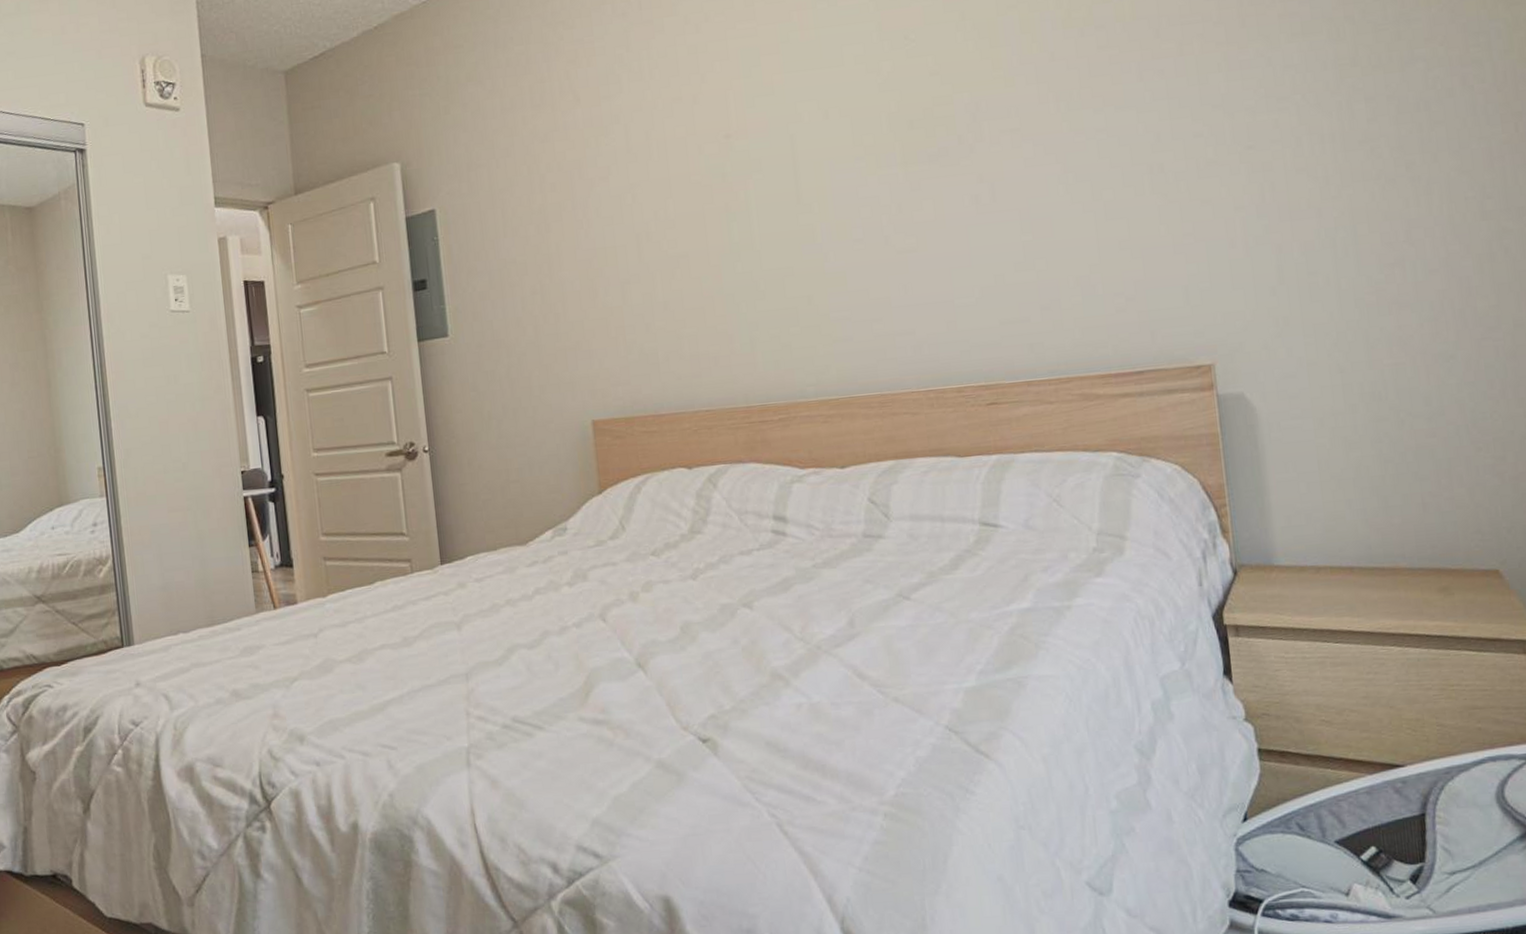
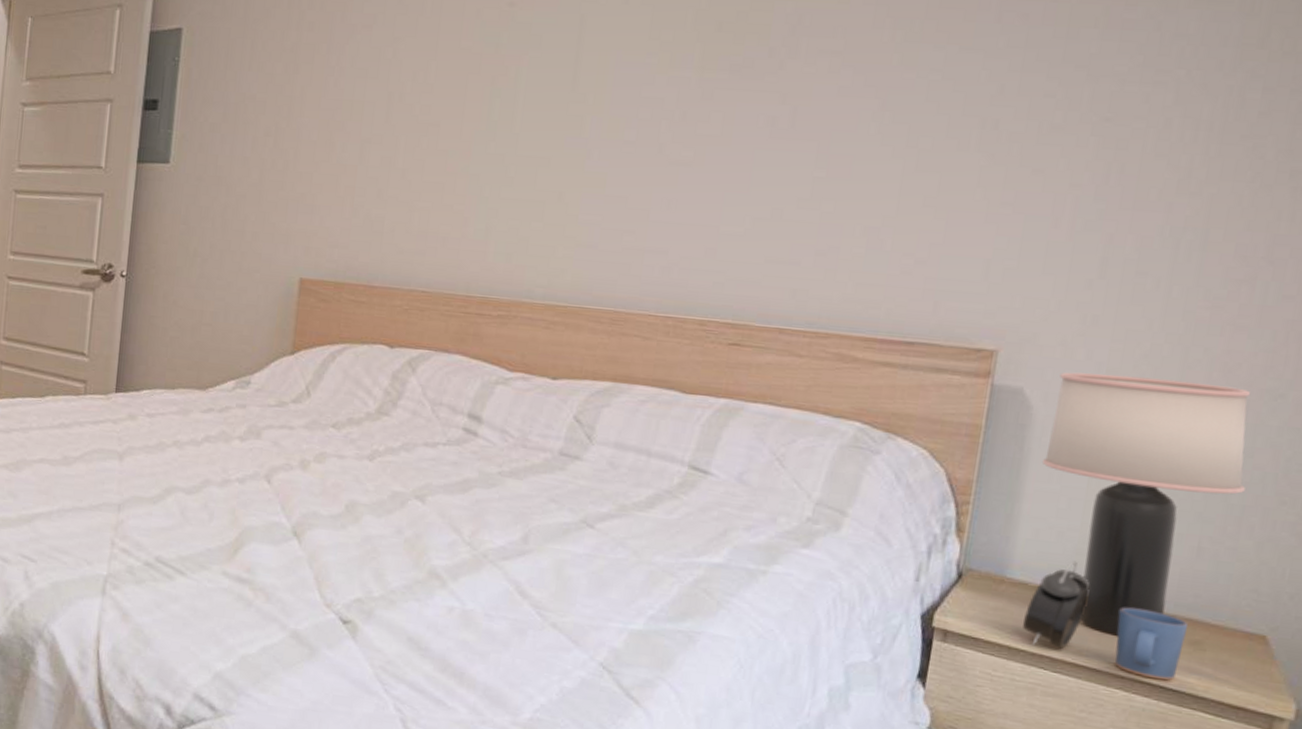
table lamp: none [1270,356,1446,597] -> present [1043,372,1251,635]
alarm clock: none [1298,538,1348,622] -> present [1023,561,1091,649]
mug: none [1374,568,1436,630] -> present [1114,607,1189,681]

